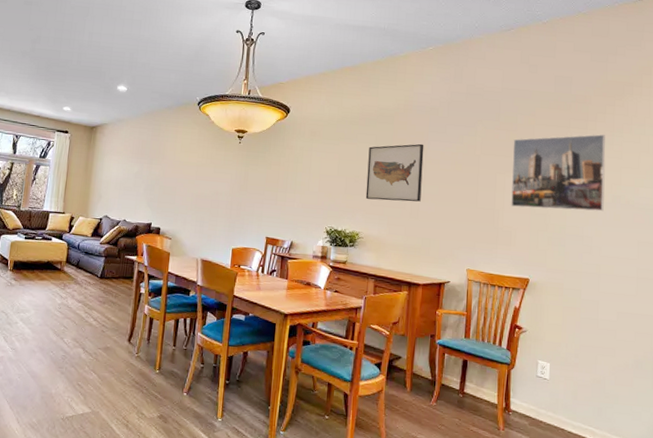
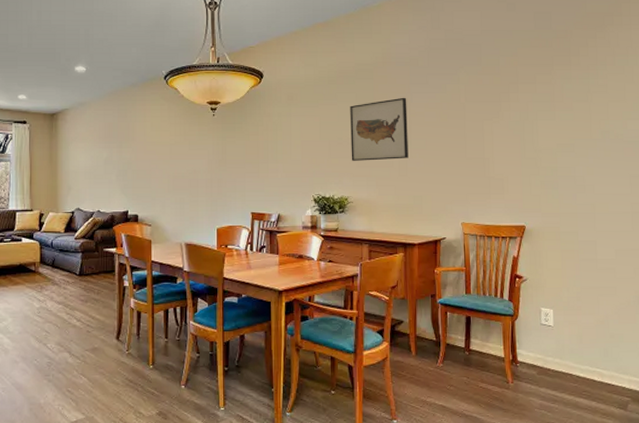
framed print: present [510,134,606,212] -> none [497,69,594,153]

